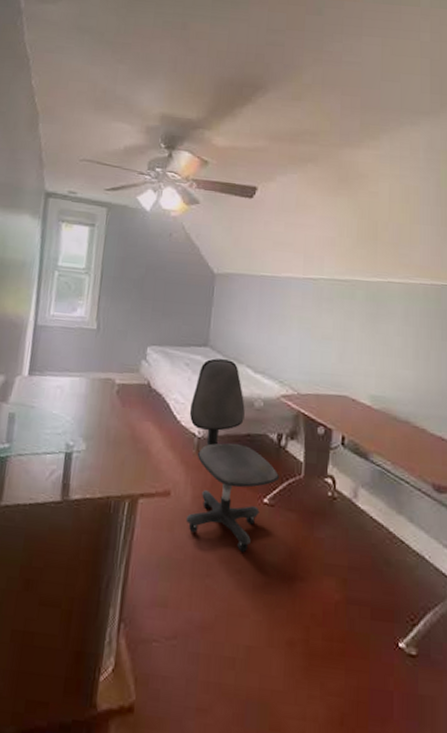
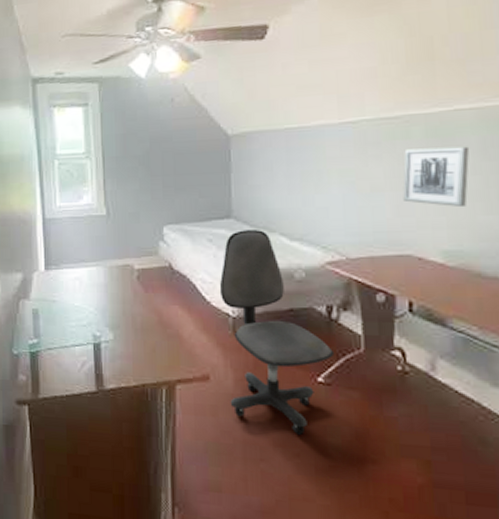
wall art: none [345,308,395,362] -> present [403,146,469,208]

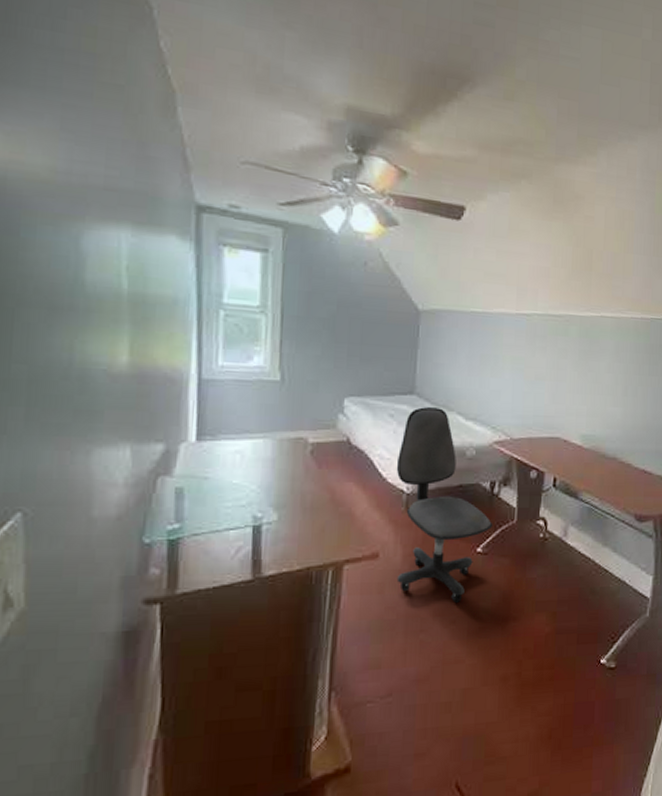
wall art: present [403,146,469,208] -> none [558,345,607,400]

